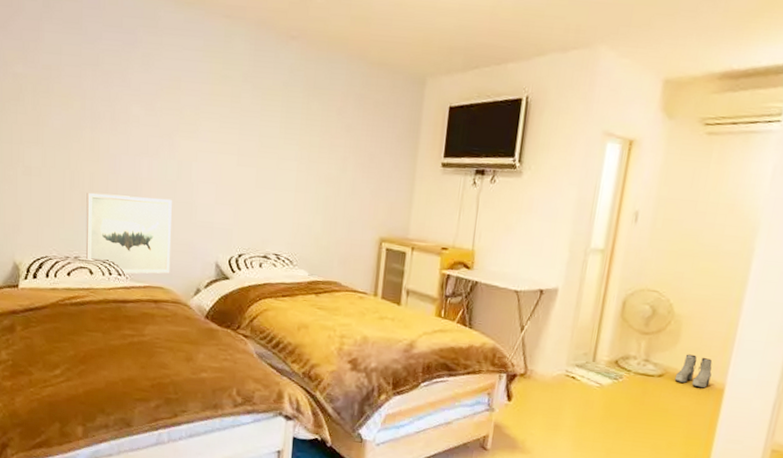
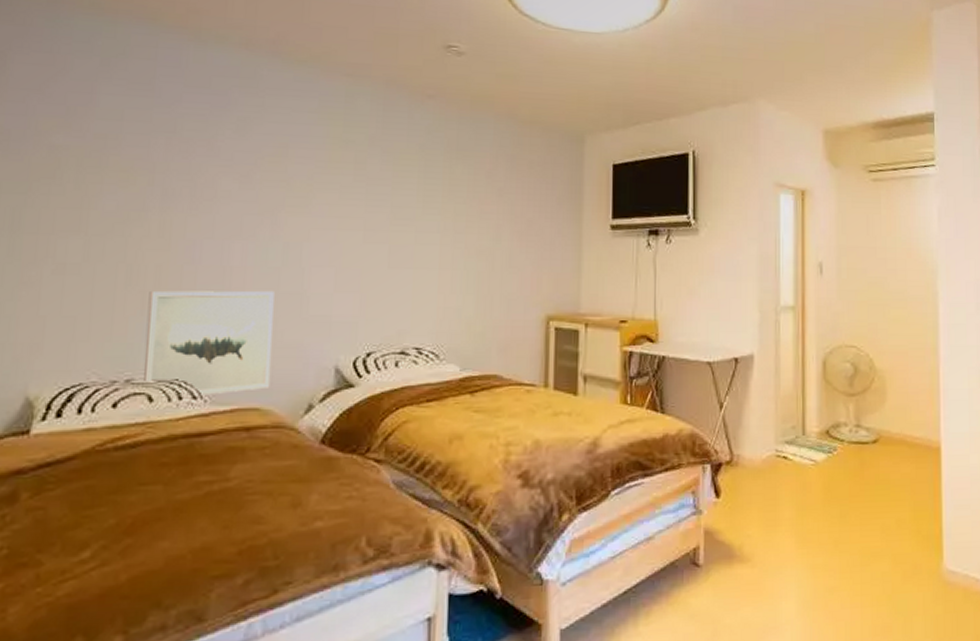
boots: present [674,354,713,389] -> none [889,412,925,450]

